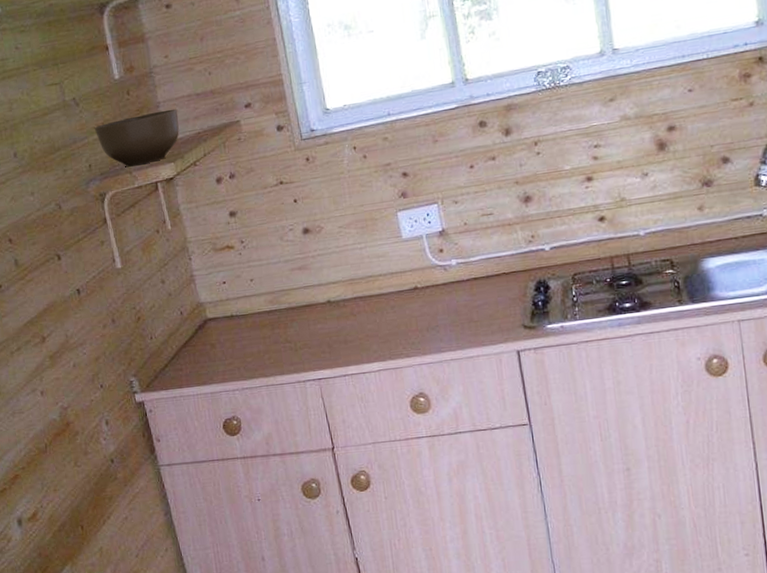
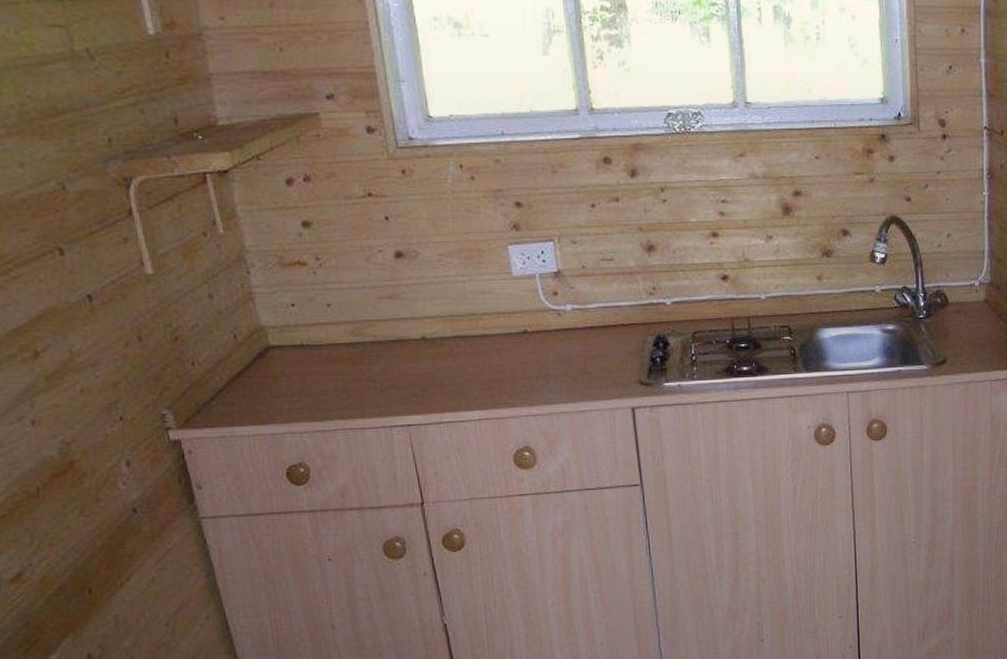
bowl: present [94,108,179,167] -> none [116,85,238,149]

